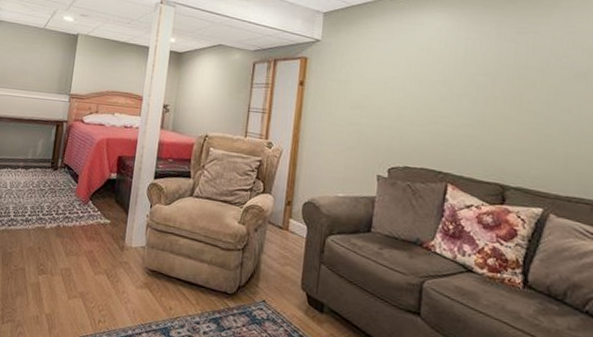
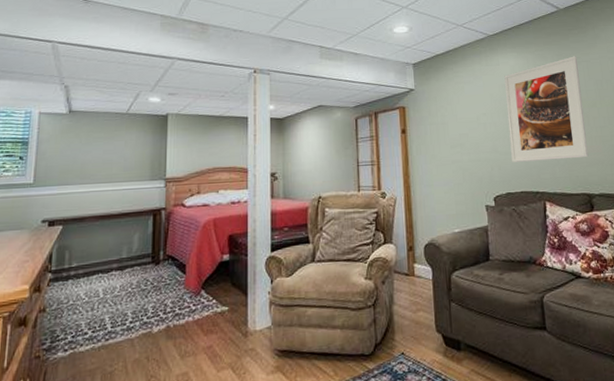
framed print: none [417,25,524,145] -> present [504,56,589,162]

